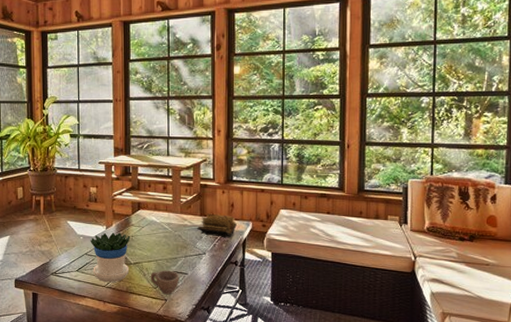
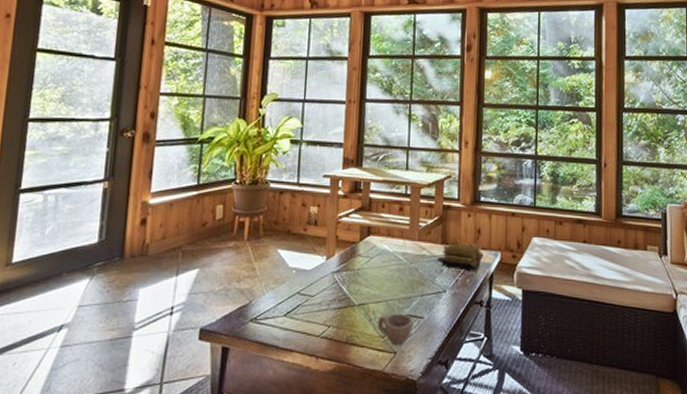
flowerpot: present [90,232,131,283] -> none [305,264,356,331]

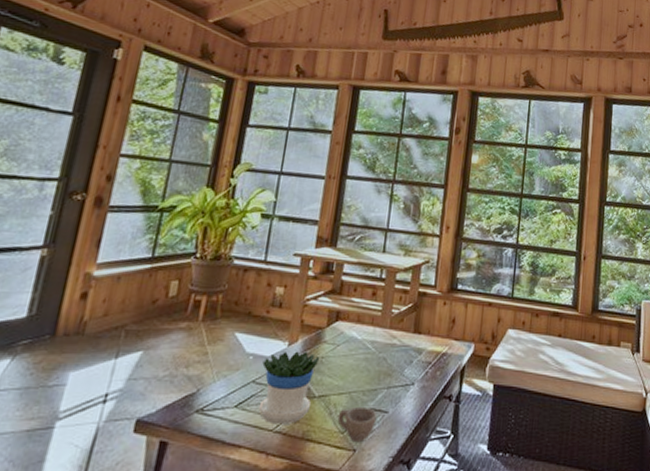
flowerpot: none [305,264,356,331] -> present [258,351,320,425]
book: present [437,241,483,272] -> none [407,330,457,364]

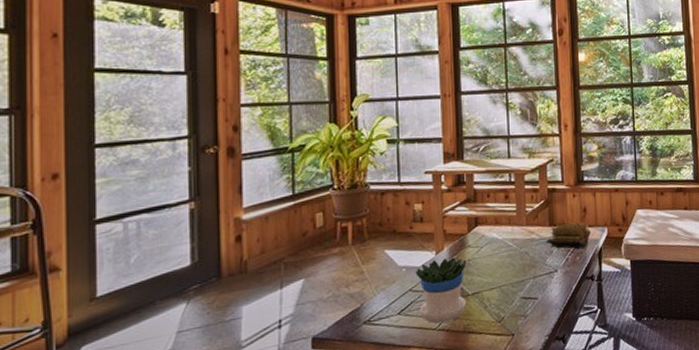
cup: present [337,406,377,443] -> none [493,297,529,329]
book: none [407,330,457,364] -> present [546,222,591,250]

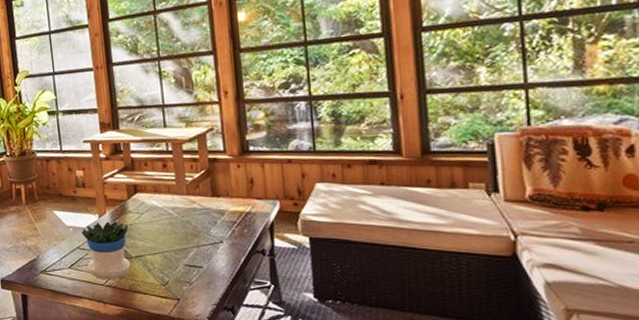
book: present [546,222,591,250] -> none [209,193,260,222]

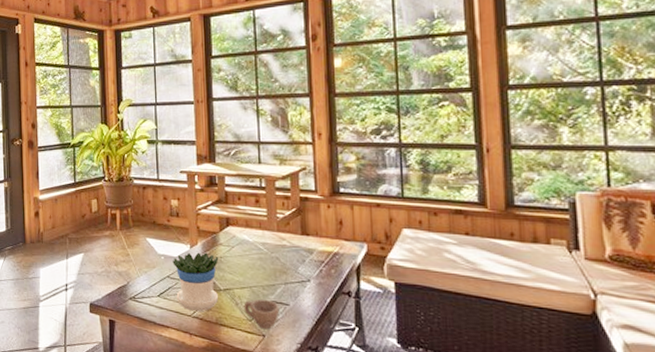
cup: none [156,263,193,293] -> present [244,299,280,330]

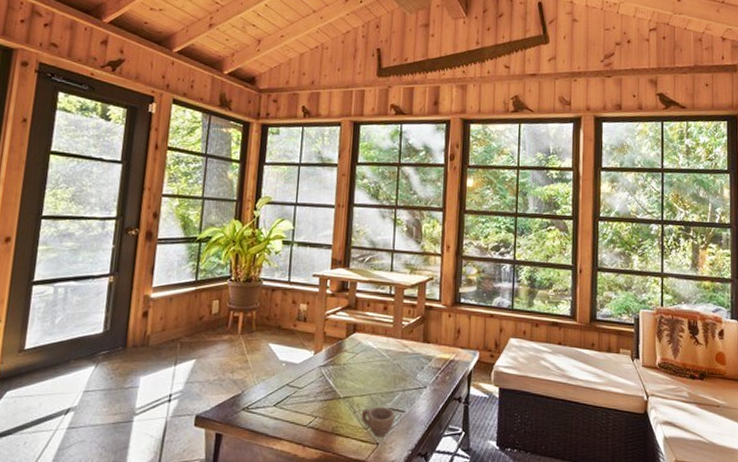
flowerpot: present [172,252,219,312] -> none [293,359,342,422]

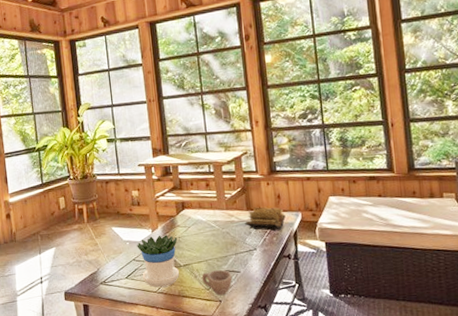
flowerpot: none [293,359,342,422] -> present [137,234,180,288]
book: none [419,340,463,370] -> present [245,207,286,232]

